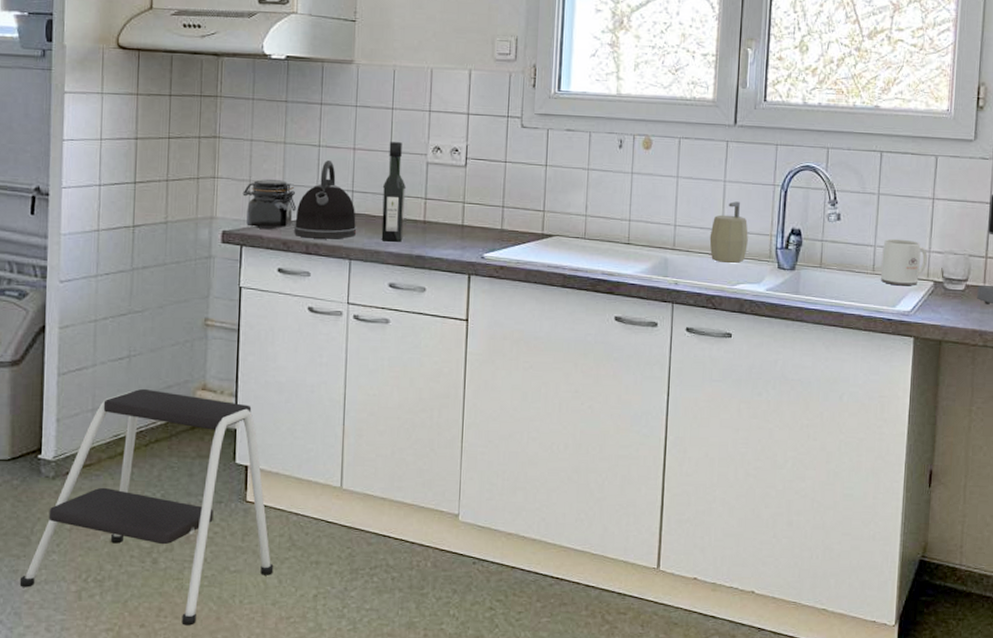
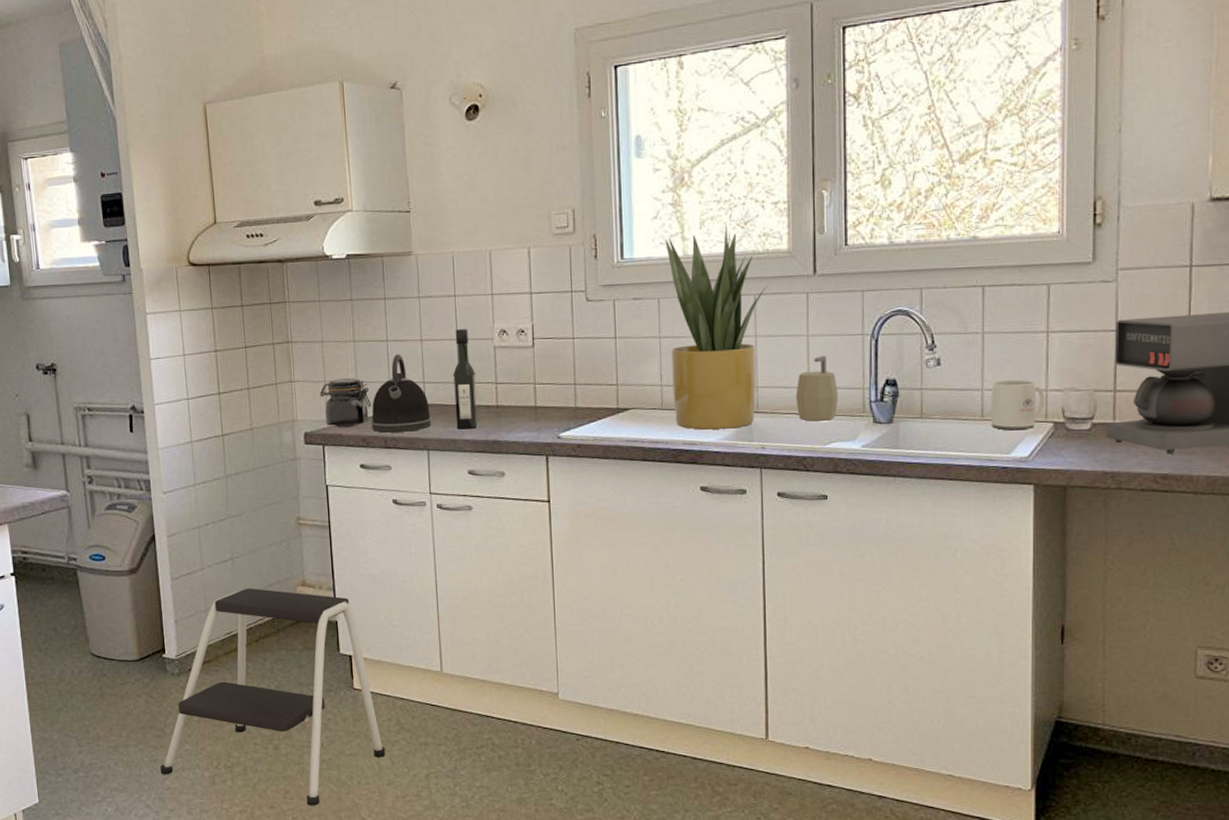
planter: none [596,69,694,263] -> present [665,224,770,430]

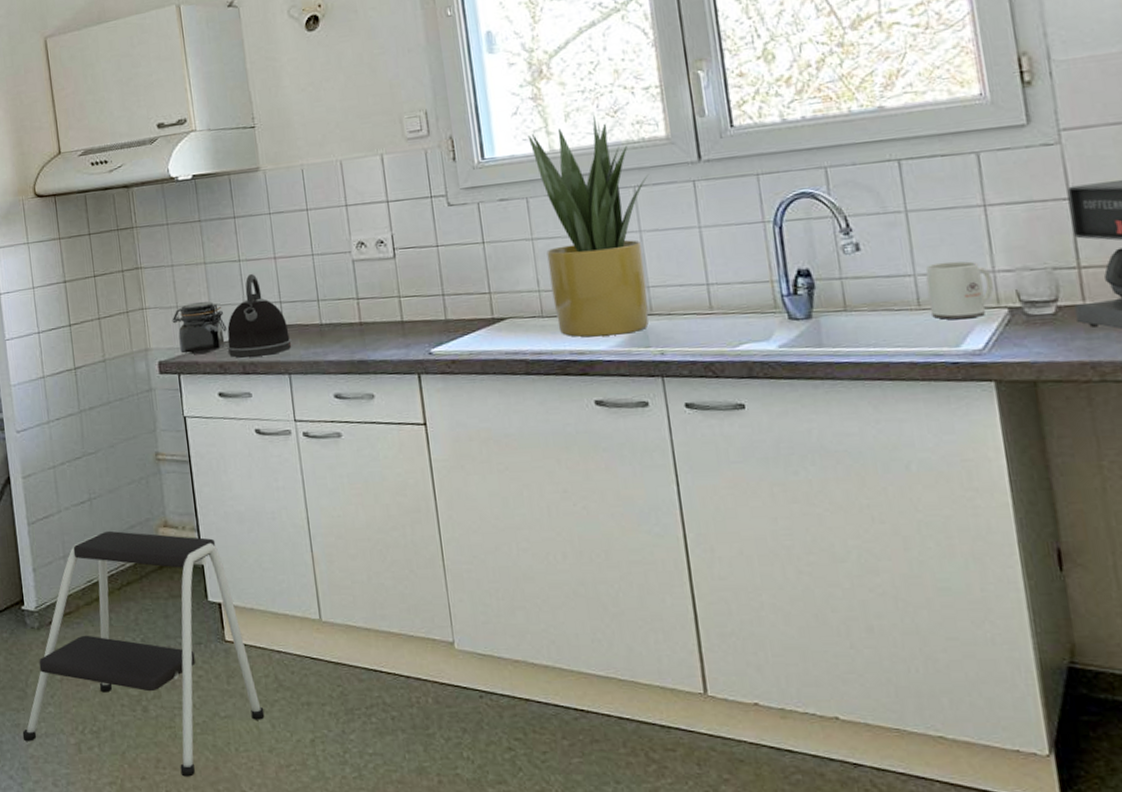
bottle: present [452,328,478,430] -> none [310,242,341,350]
soap dispenser: present [795,356,838,423] -> none [693,248,745,323]

